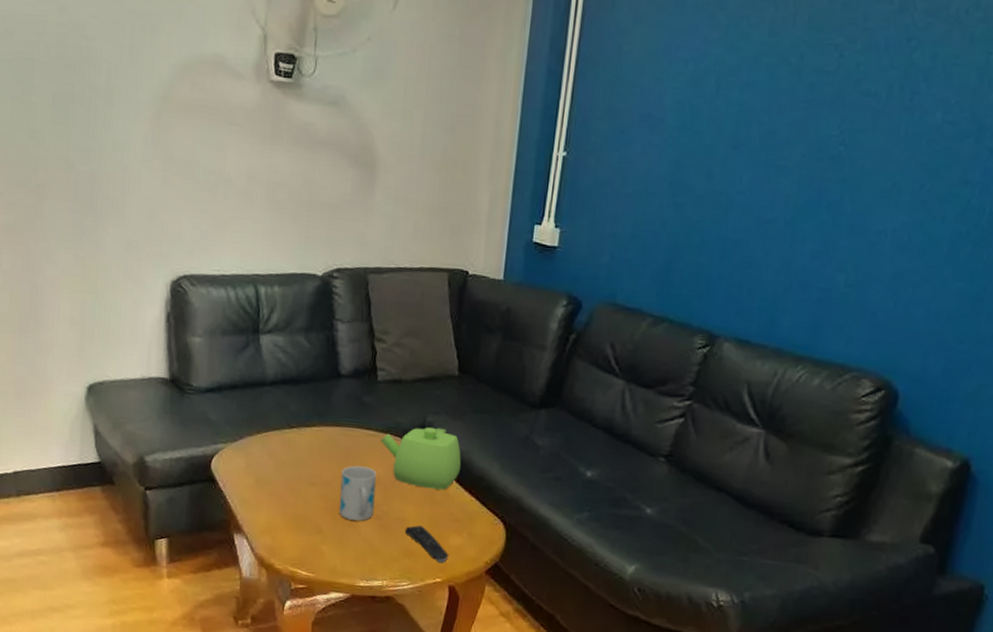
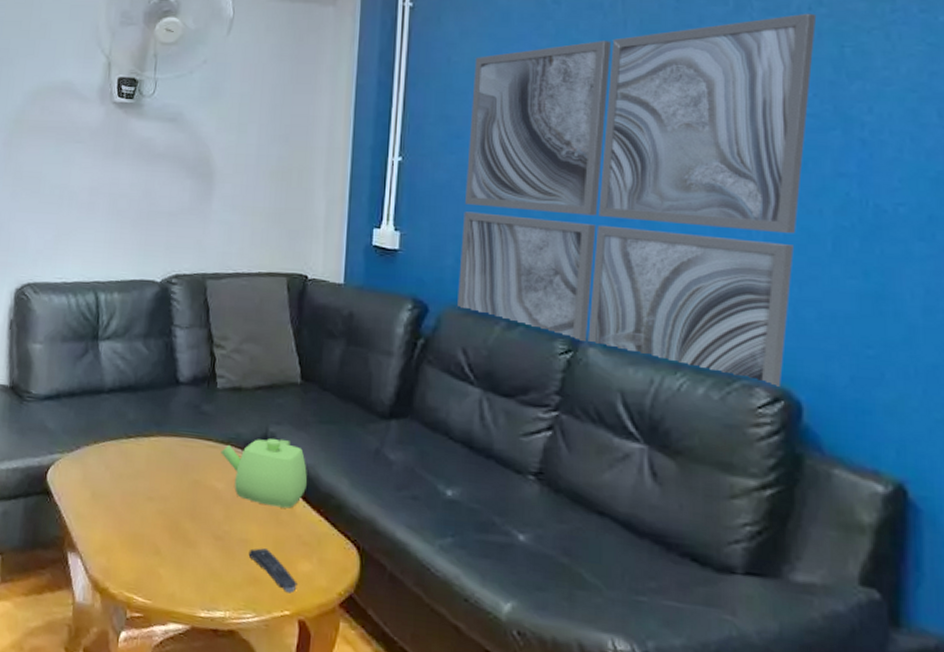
mug: present [339,465,377,521] -> none [178,479,218,542]
wall art: none [609,16,973,378] -> present [458,13,817,387]

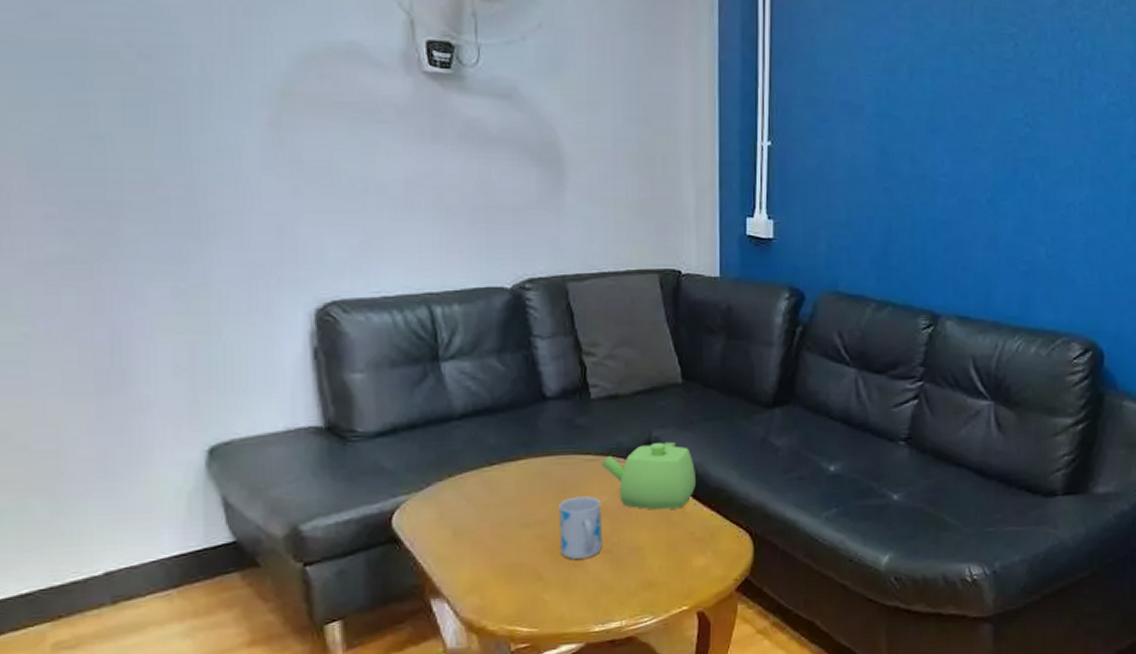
mug: none [178,479,218,542] -> present [559,496,602,559]
remote control: present [248,548,297,594] -> none [641,552,694,590]
wall art: present [458,13,817,387] -> none [832,10,1120,340]

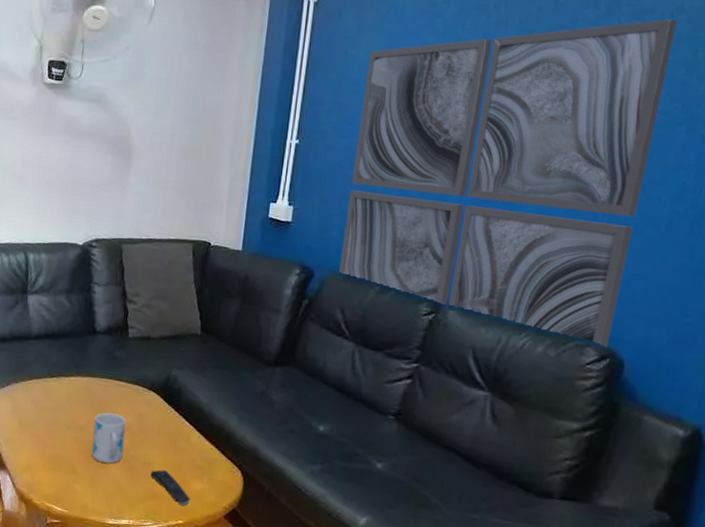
teapot: present [601,441,695,510] -> none [130,380,203,438]
remote control: none [641,552,694,590] -> present [150,470,190,507]
wall art: none [832,10,1120,340] -> present [339,18,678,347]

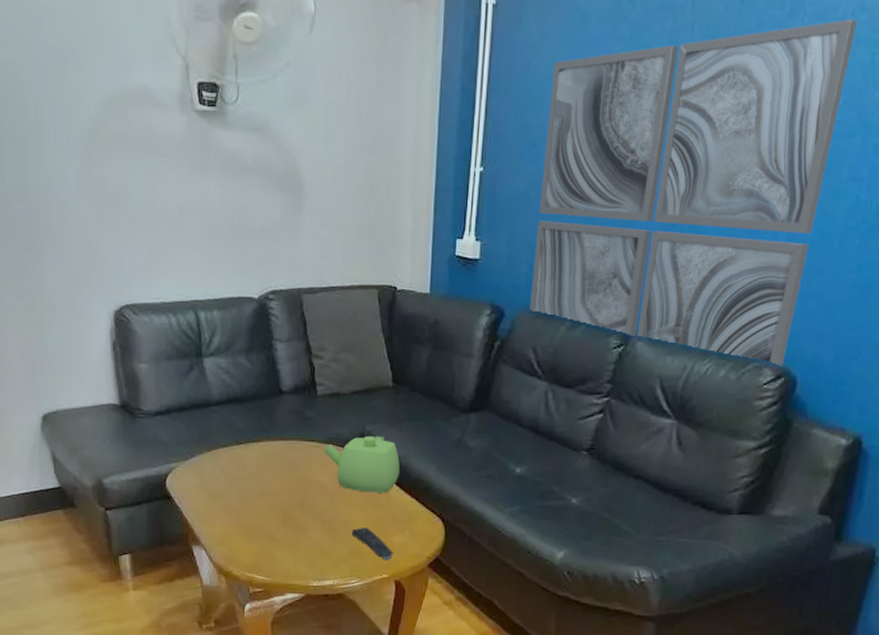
mug: present [92,412,126,464] -> none [289,475,322,527]
teapot: none [130,380,203,438] -> present [323,435,400,493]

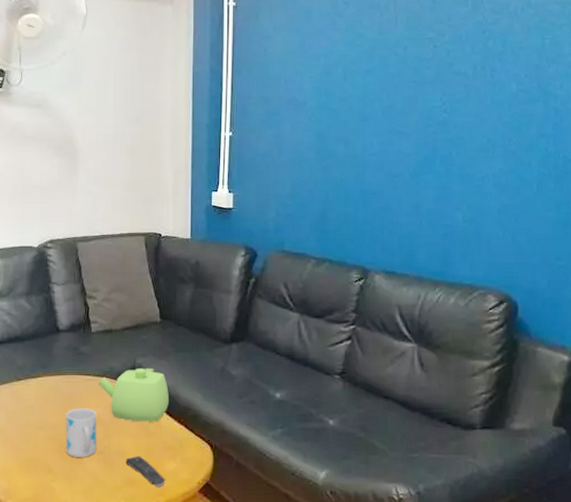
mug: none [289,475,322,527] -> present [65,408,97,457]
wall art: present [530,18,858,366] -> none [279,13,527,293]

